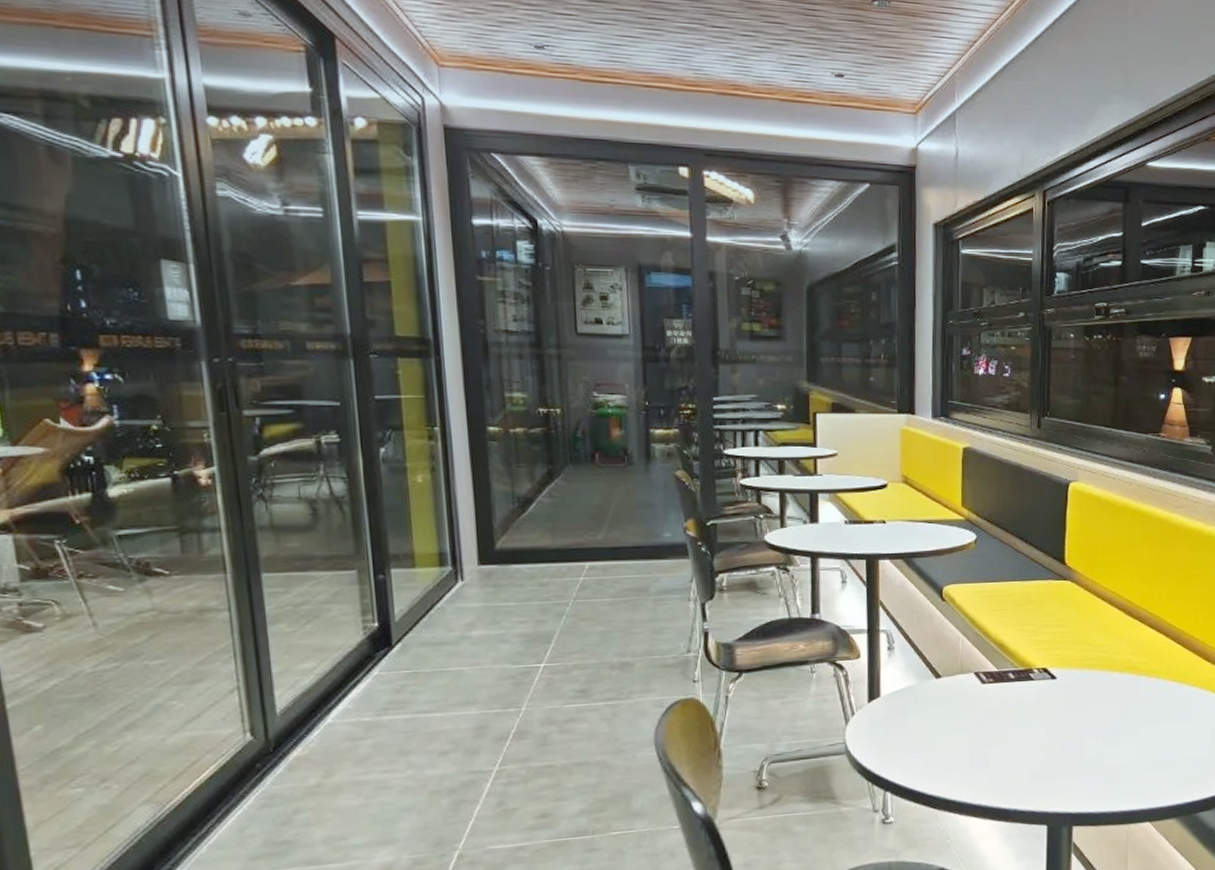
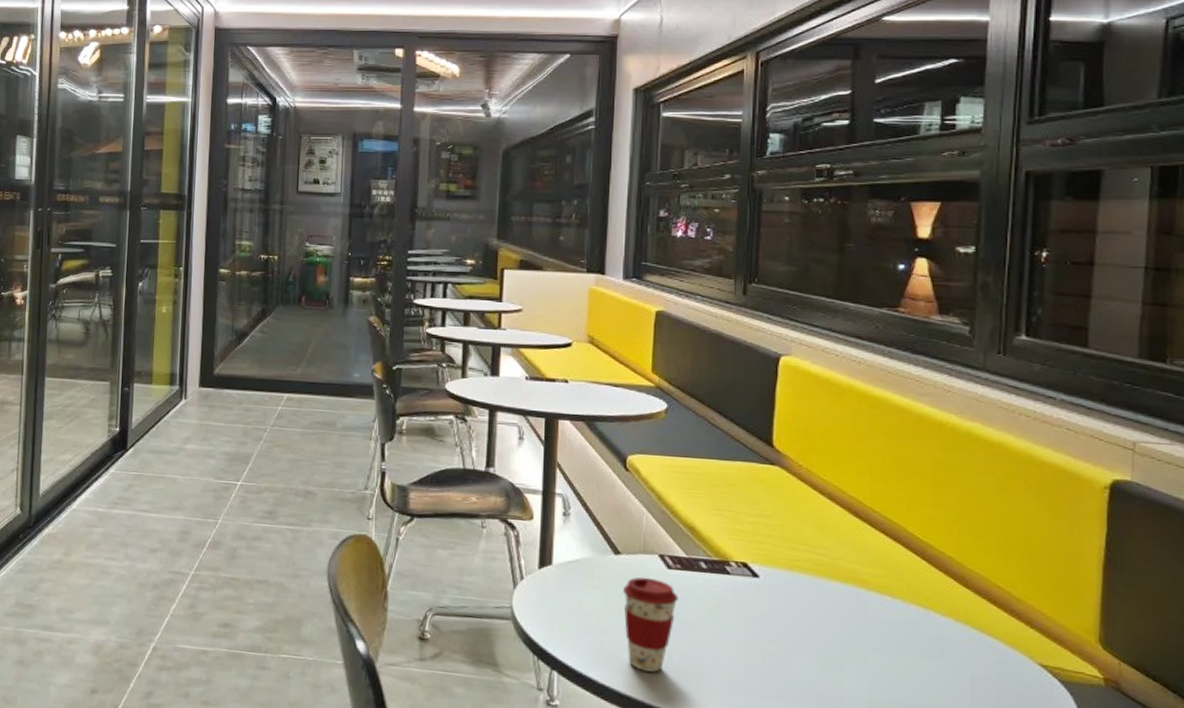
coffee cup: none [945,694,992,777] -> present [623,577,679,673]

